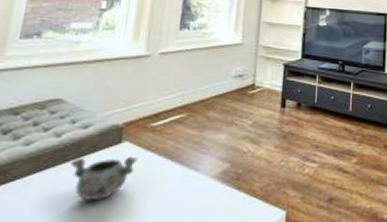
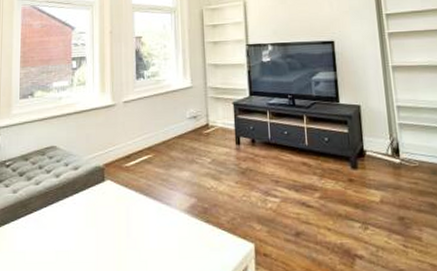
decorative bowl: present [71,156,139,200] -> none [70,192,119,229]

